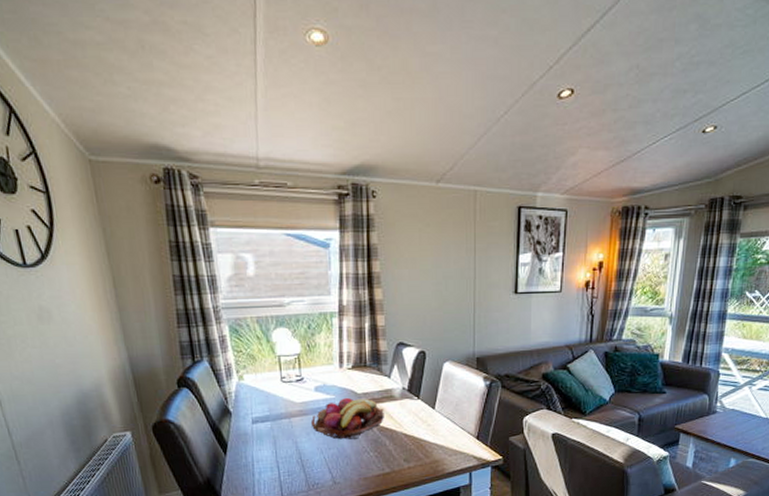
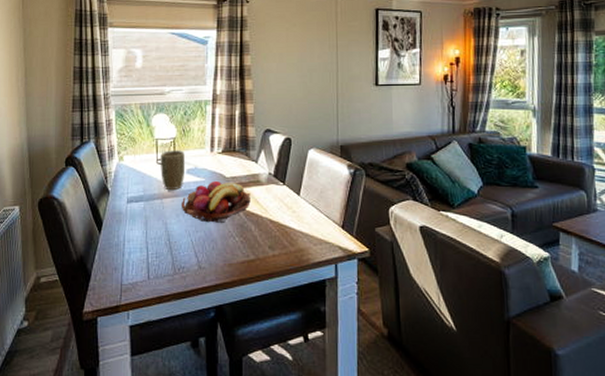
plant pot: none [285,367,314,408] -> present [160,150,186,189]

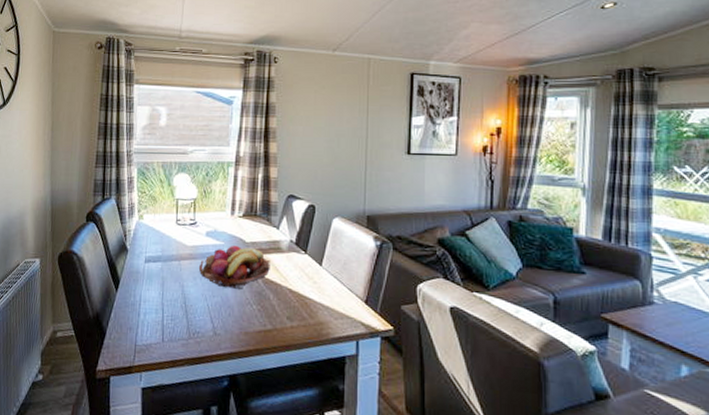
plant pot: present [160,150,186,189] -> none [179,211,206,252]

